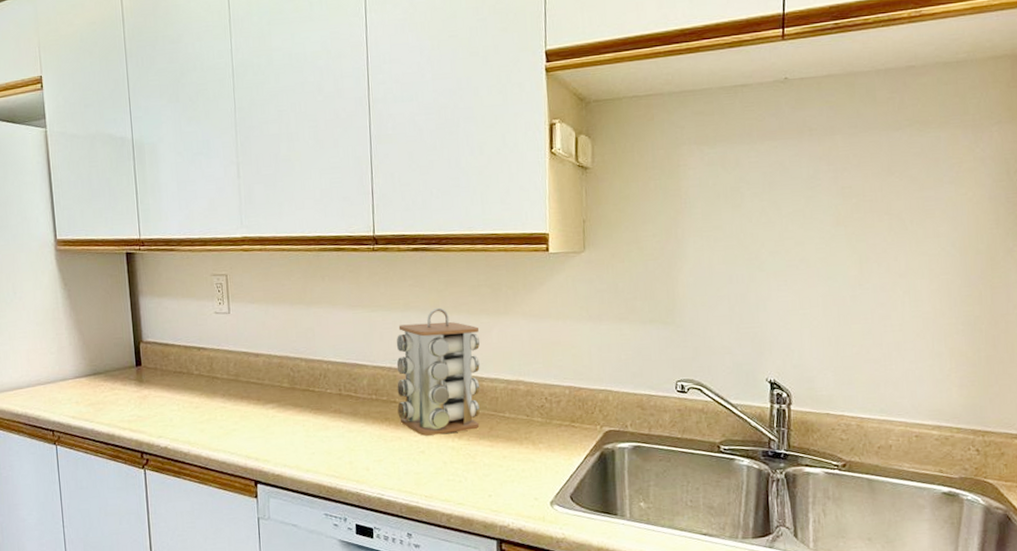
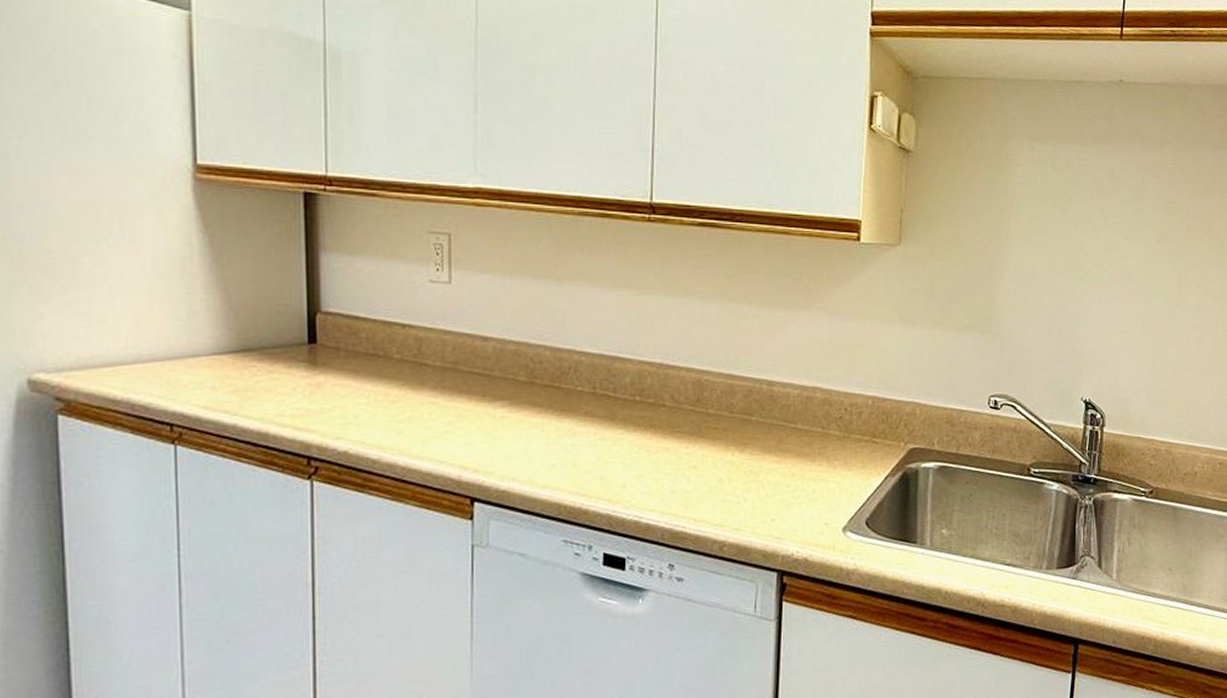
spice rack: present [396,307,481,436] -> none [667,295,774,448]

